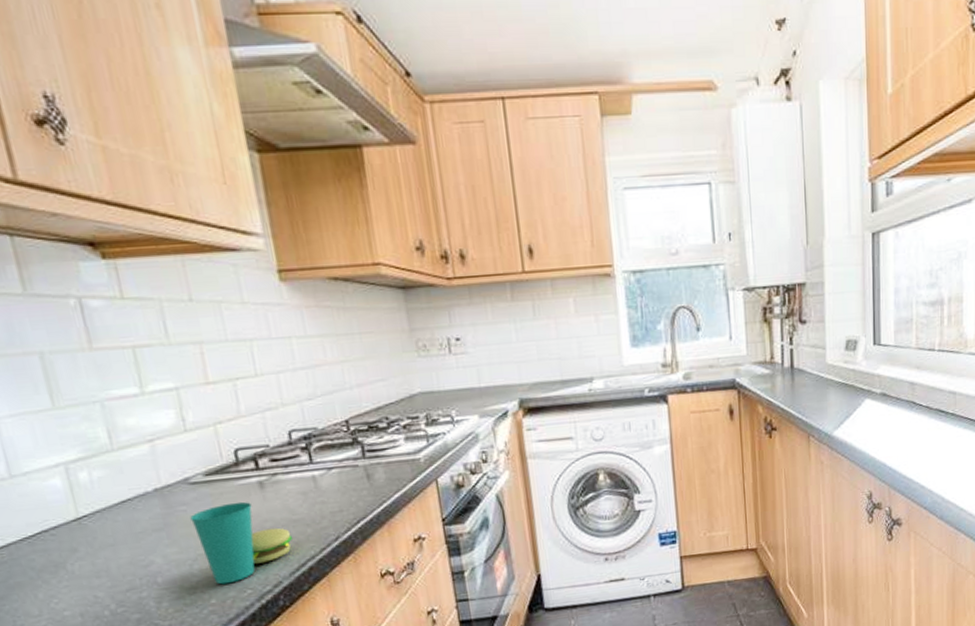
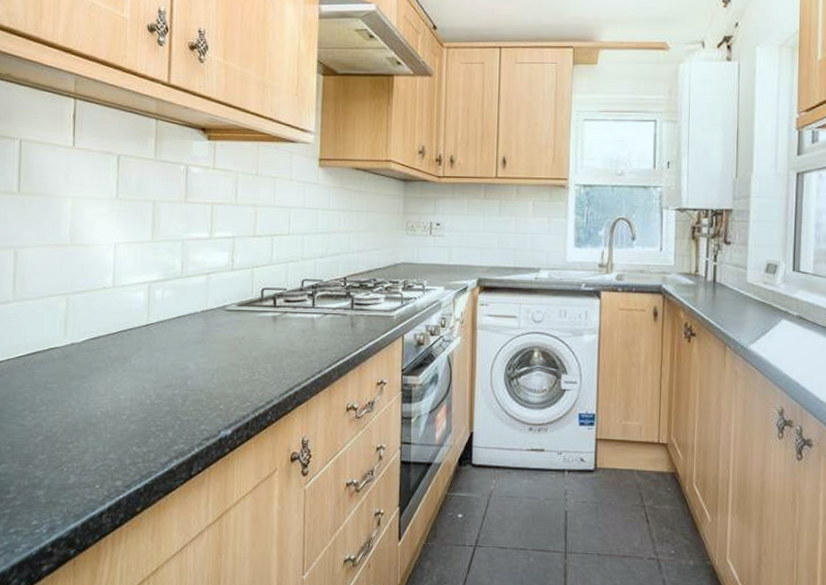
cup: present [190,501,294,585] -> none [221,330,289,395]

